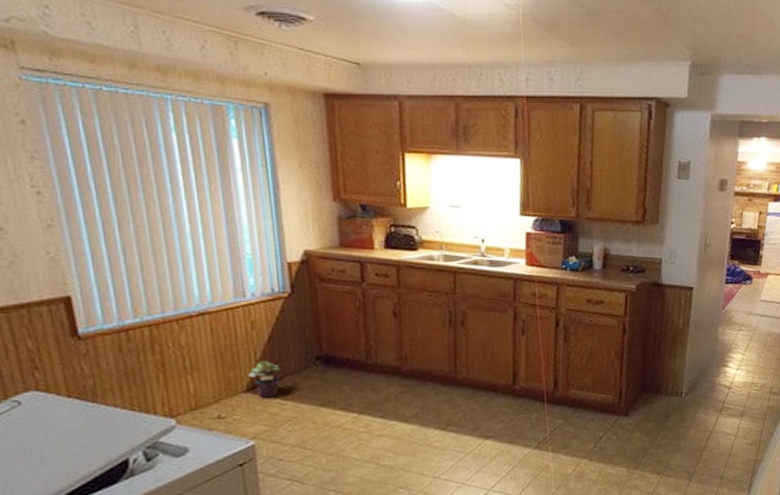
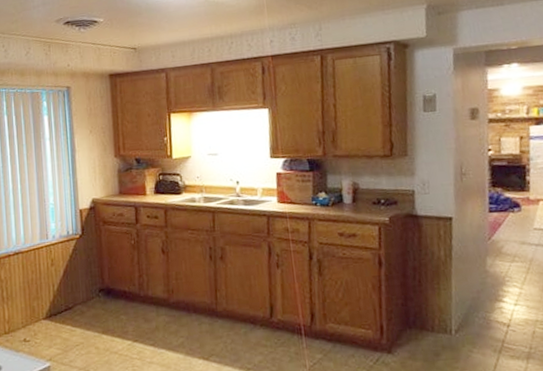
potted plant: present [247,361,281,398] -> none [47,293,72,325]

